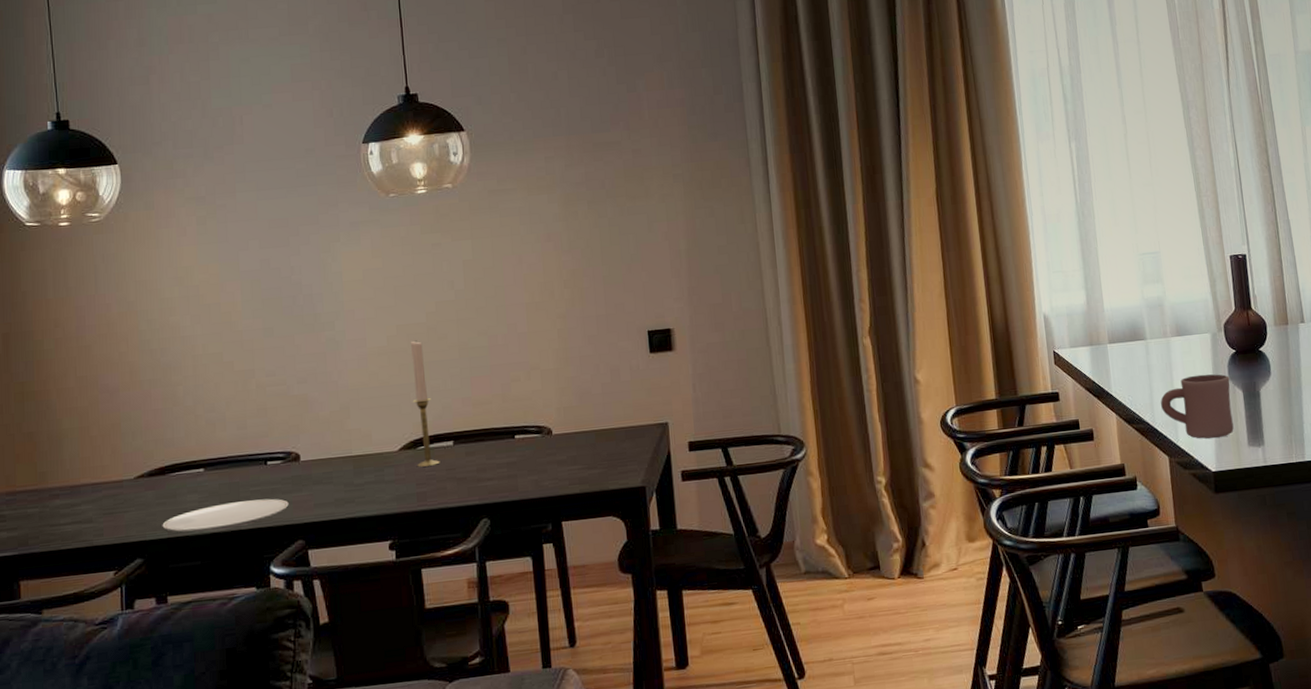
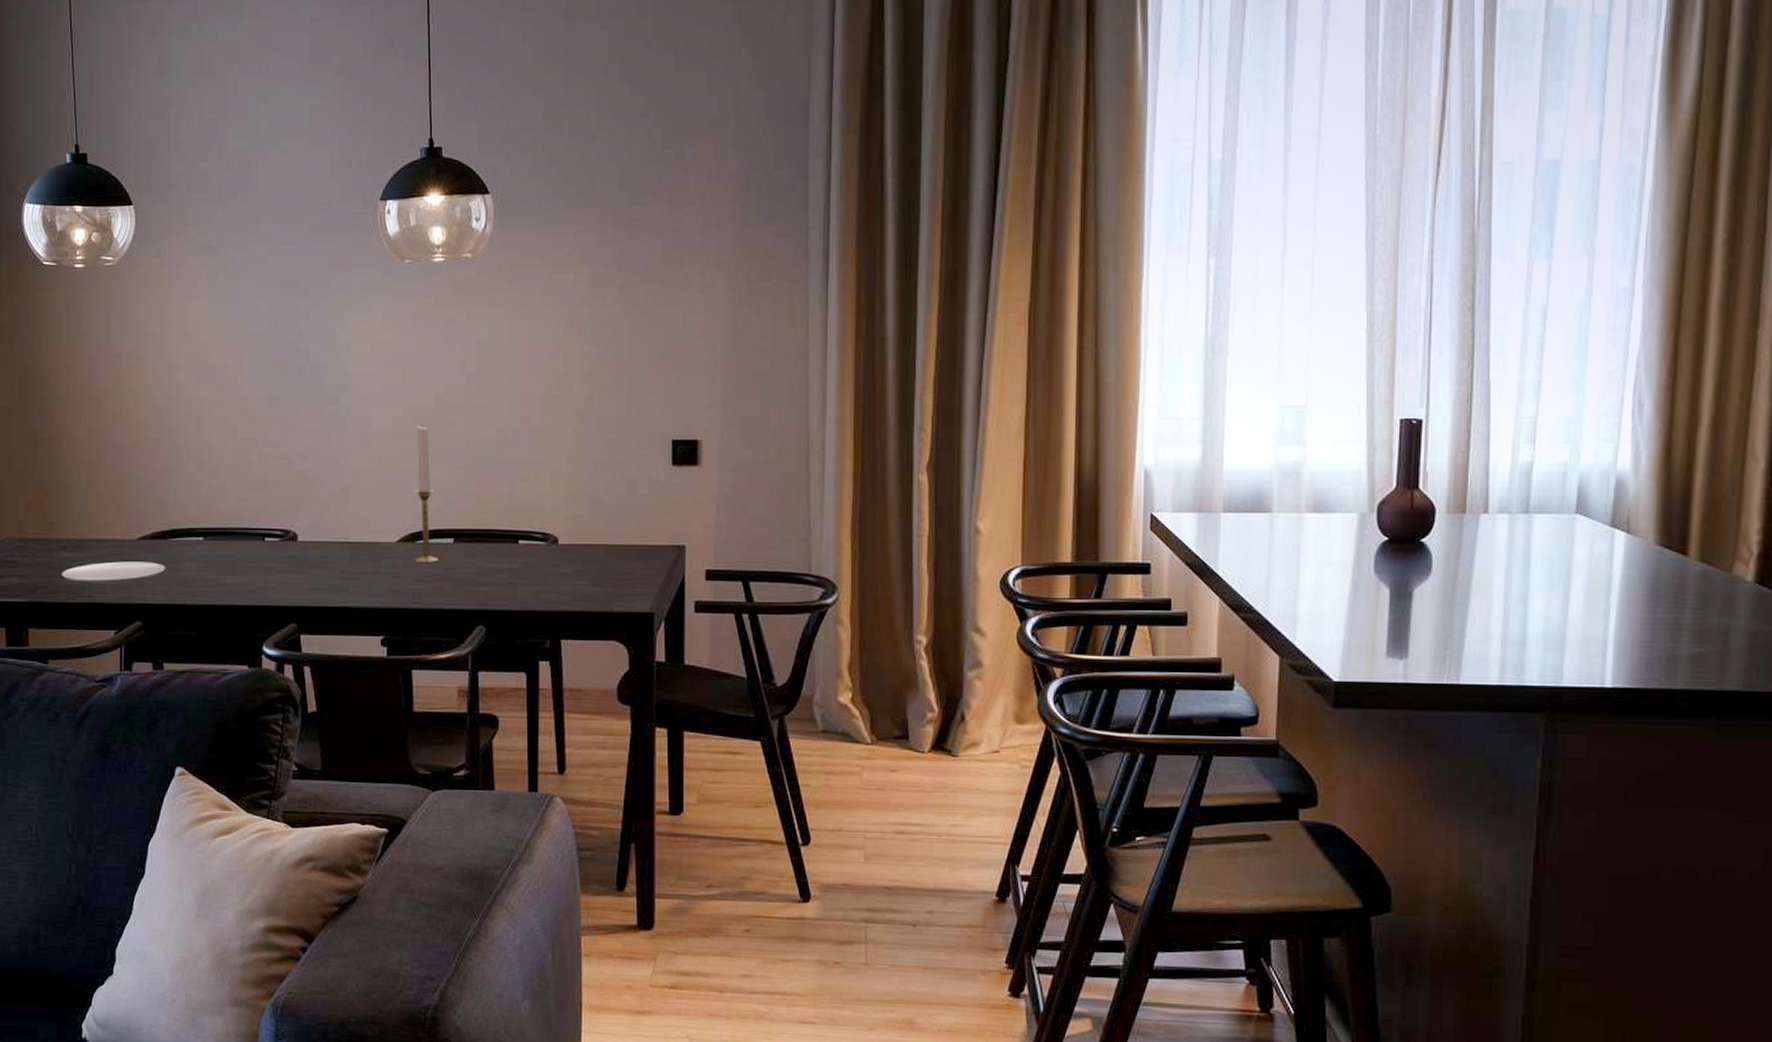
plate: none [55,498,166,528] -> present [62,561,166,584]
plate: present [162,498,289,532] -> none [161,576,284,603]
mug: present [1160,374,1234,439] -> none [1278,562,1375,643]

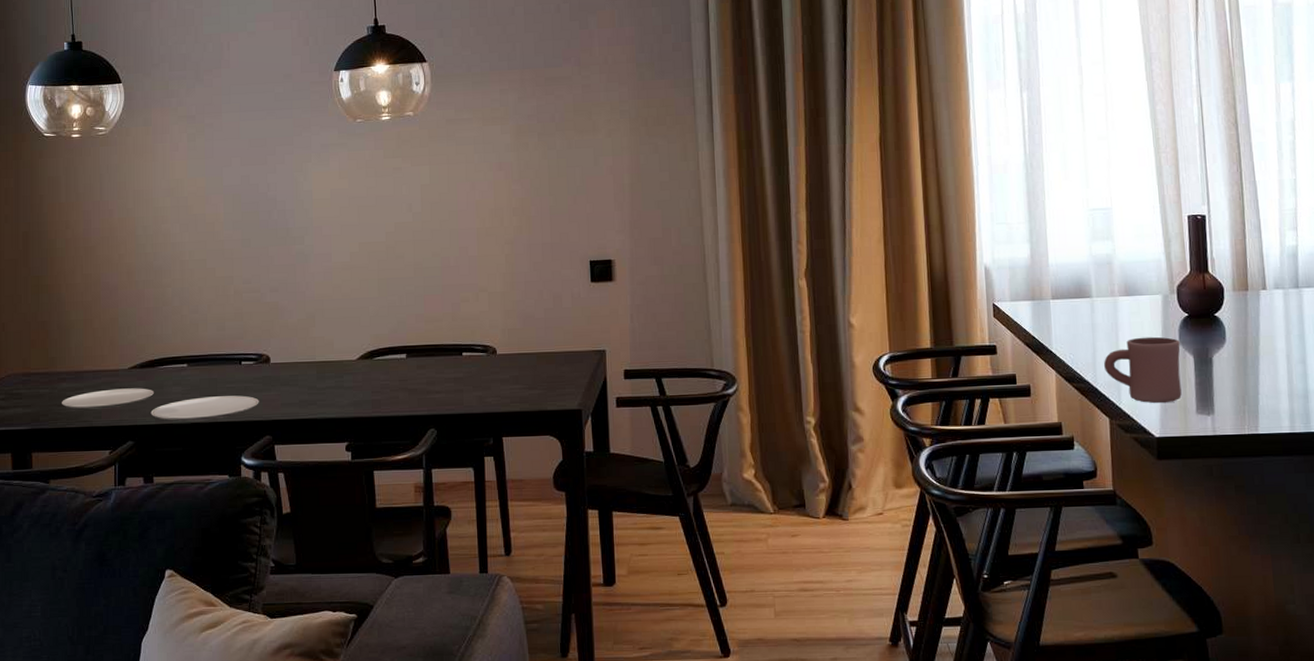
plate: none [161,576,284,603] -> present [150,395,259,422]
candlestick: present [414,425,439,562] -> none [370,258,394,376]
mug: none [1278,562,1375,643] -> present [1103,336,1182,404]

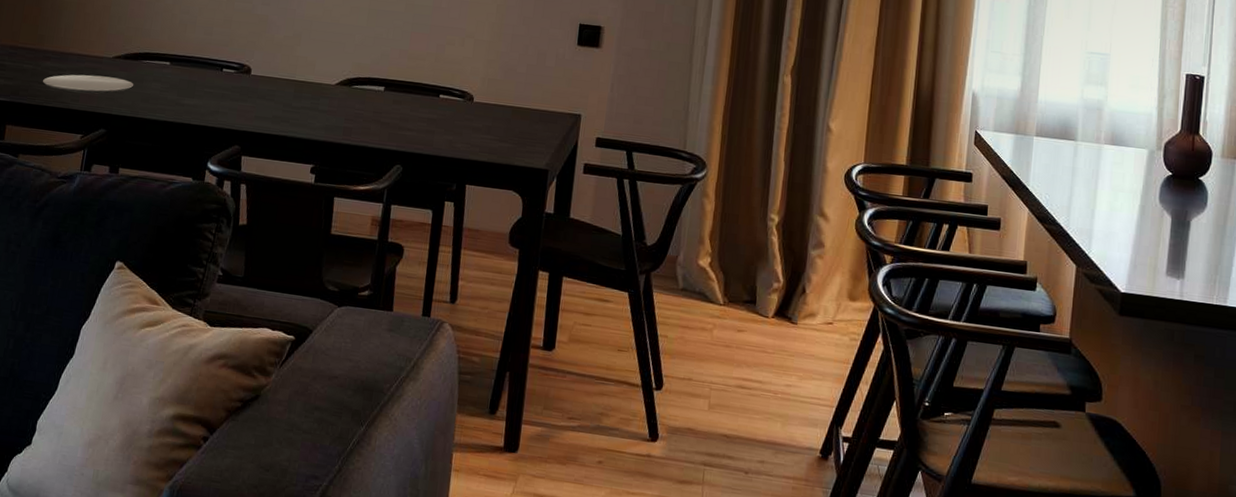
plate: present [150,395,259,422] -> none [127,97,234,121]
mug: present [1103,336,1182,404] -> none [1078,188,1160,260]

